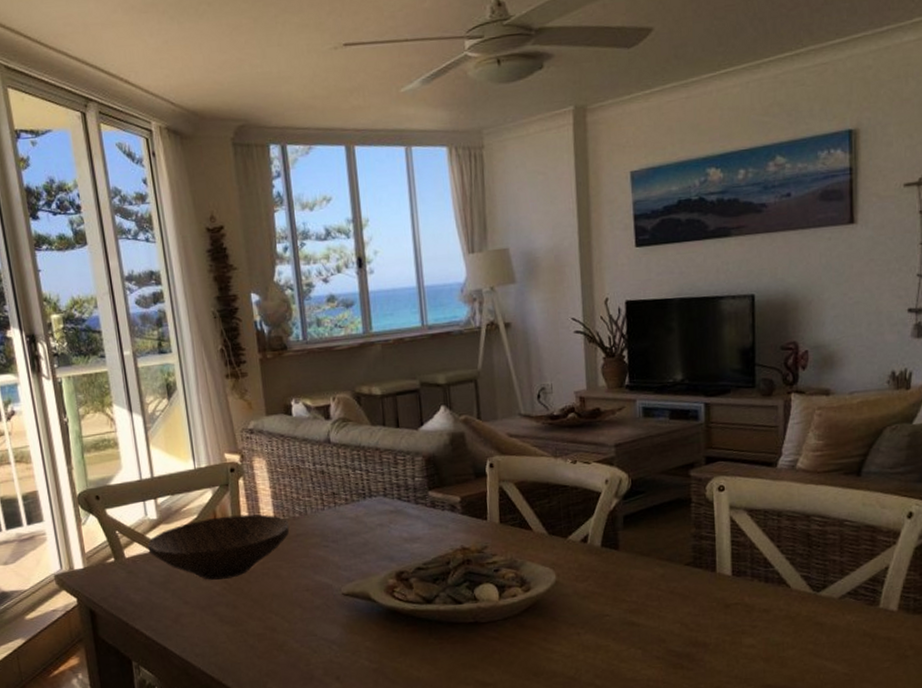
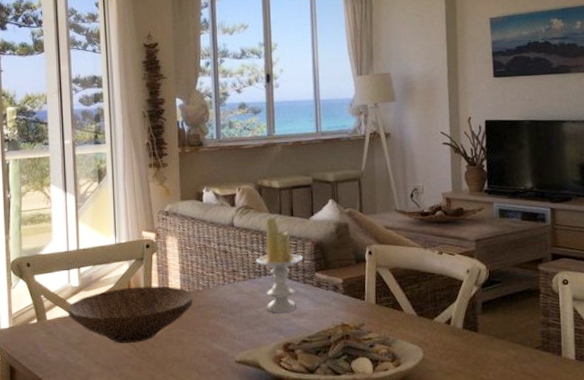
candle: none [359,429,414,539] -> present [256,217,304,313]

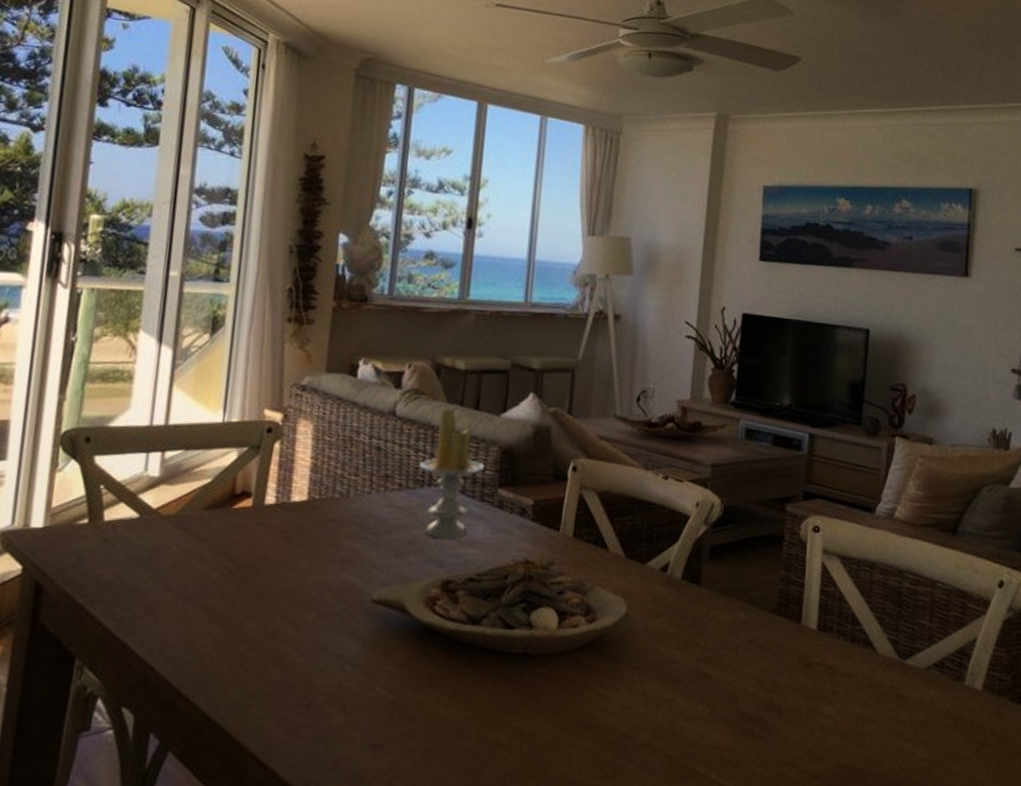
wooden bowl: present [68,286,193,343] -> none [137,485,325,564]

